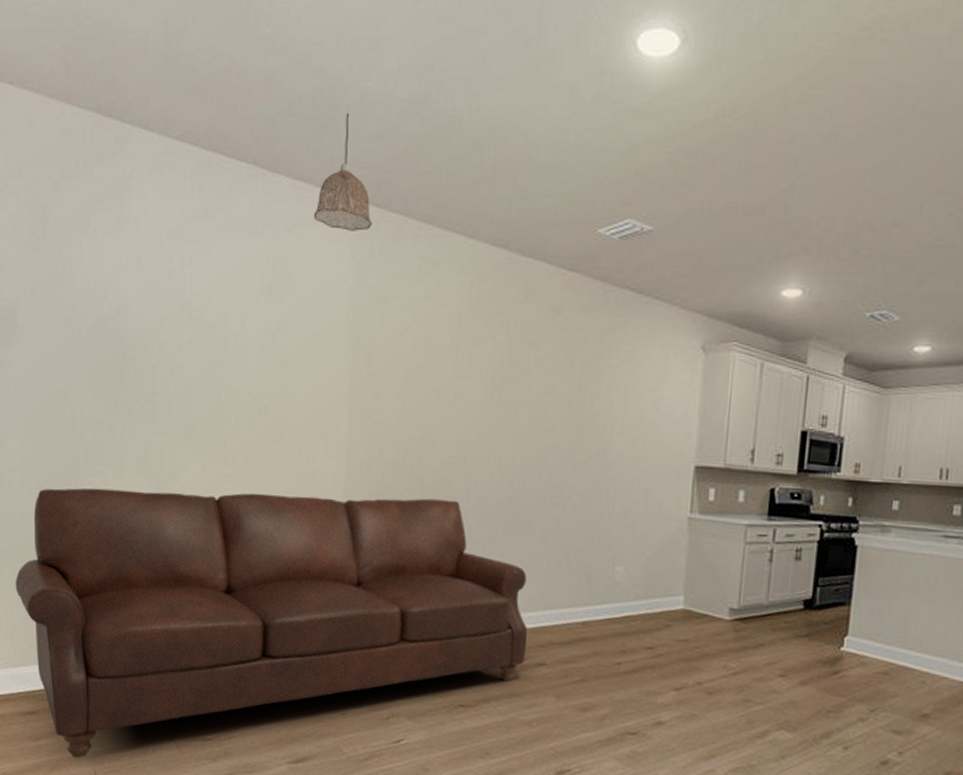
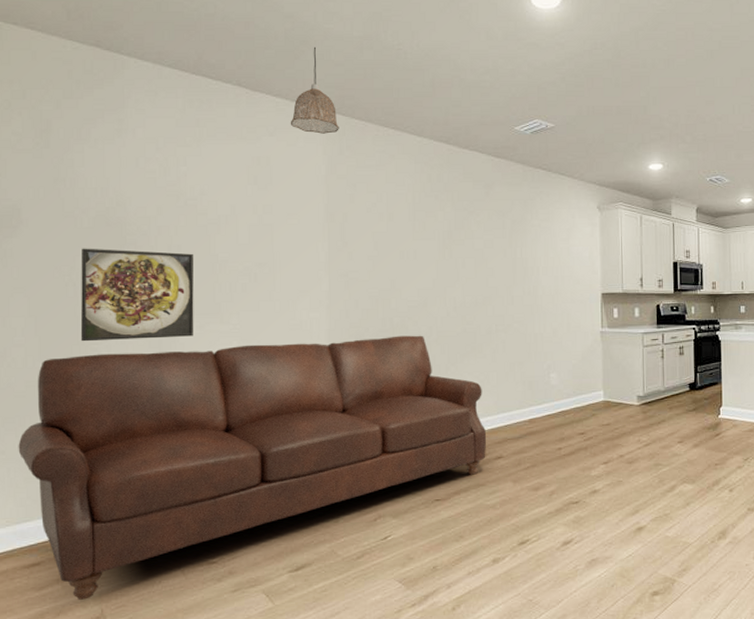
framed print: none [77,362,197,477] -> present [80,248,194,342]

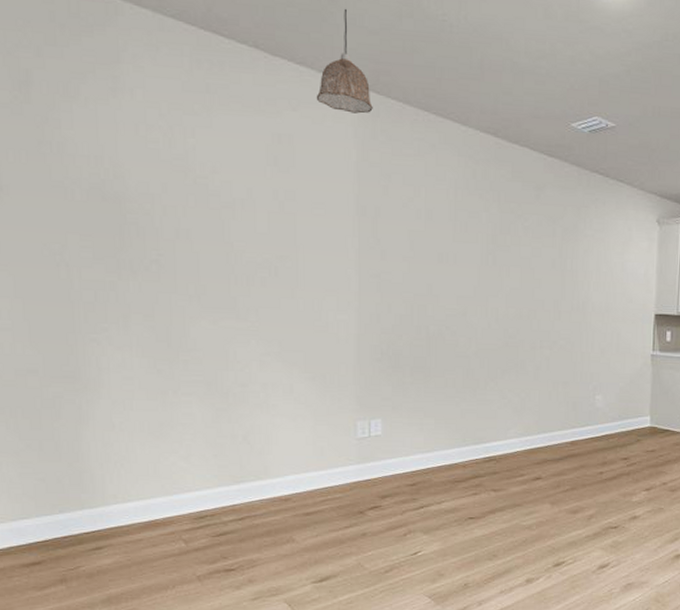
sofa: present [18,335,487,600] -> none [10,344,526,601]
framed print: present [80,248,194,342] -> none [73,224,207,332]

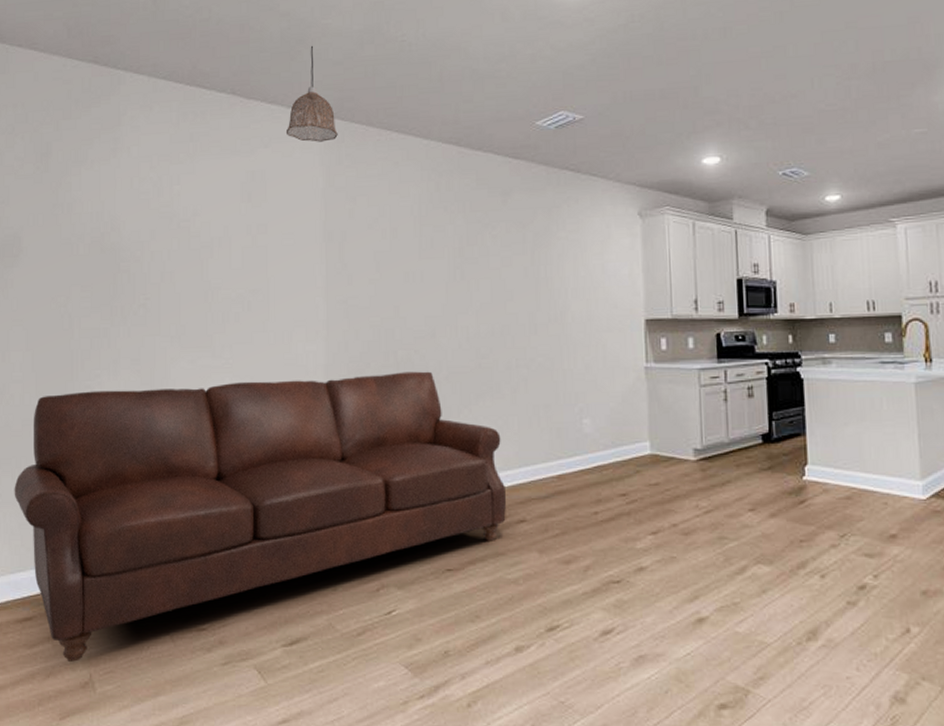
sofa: none [10,344,526,601] -> present [14,371,507,662]

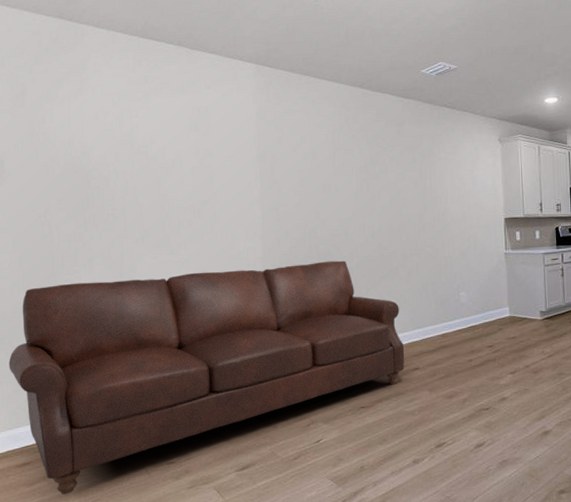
pendant lamp: present [285,45,338,142] -> none [224,7,267,85]

